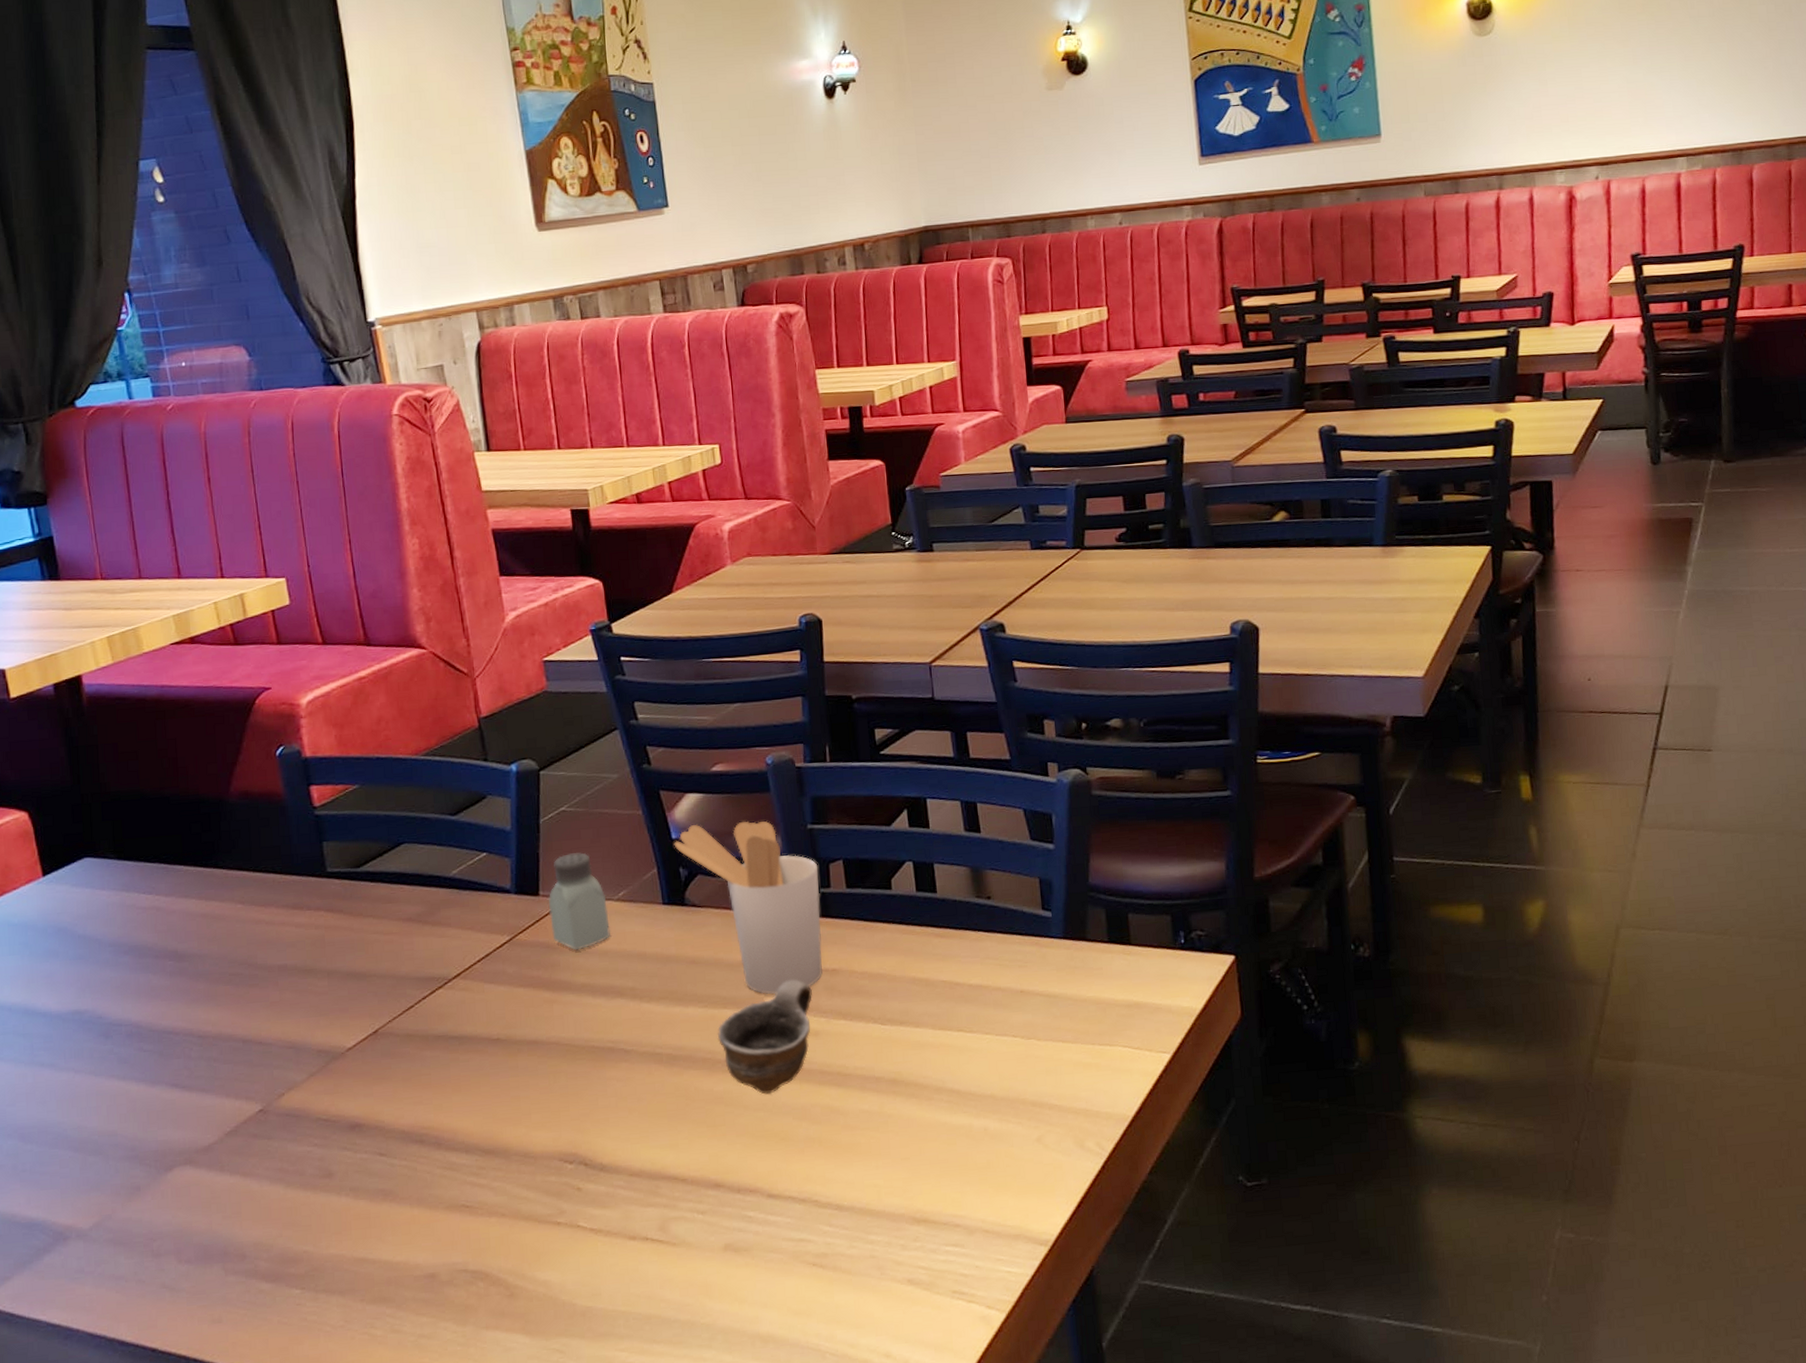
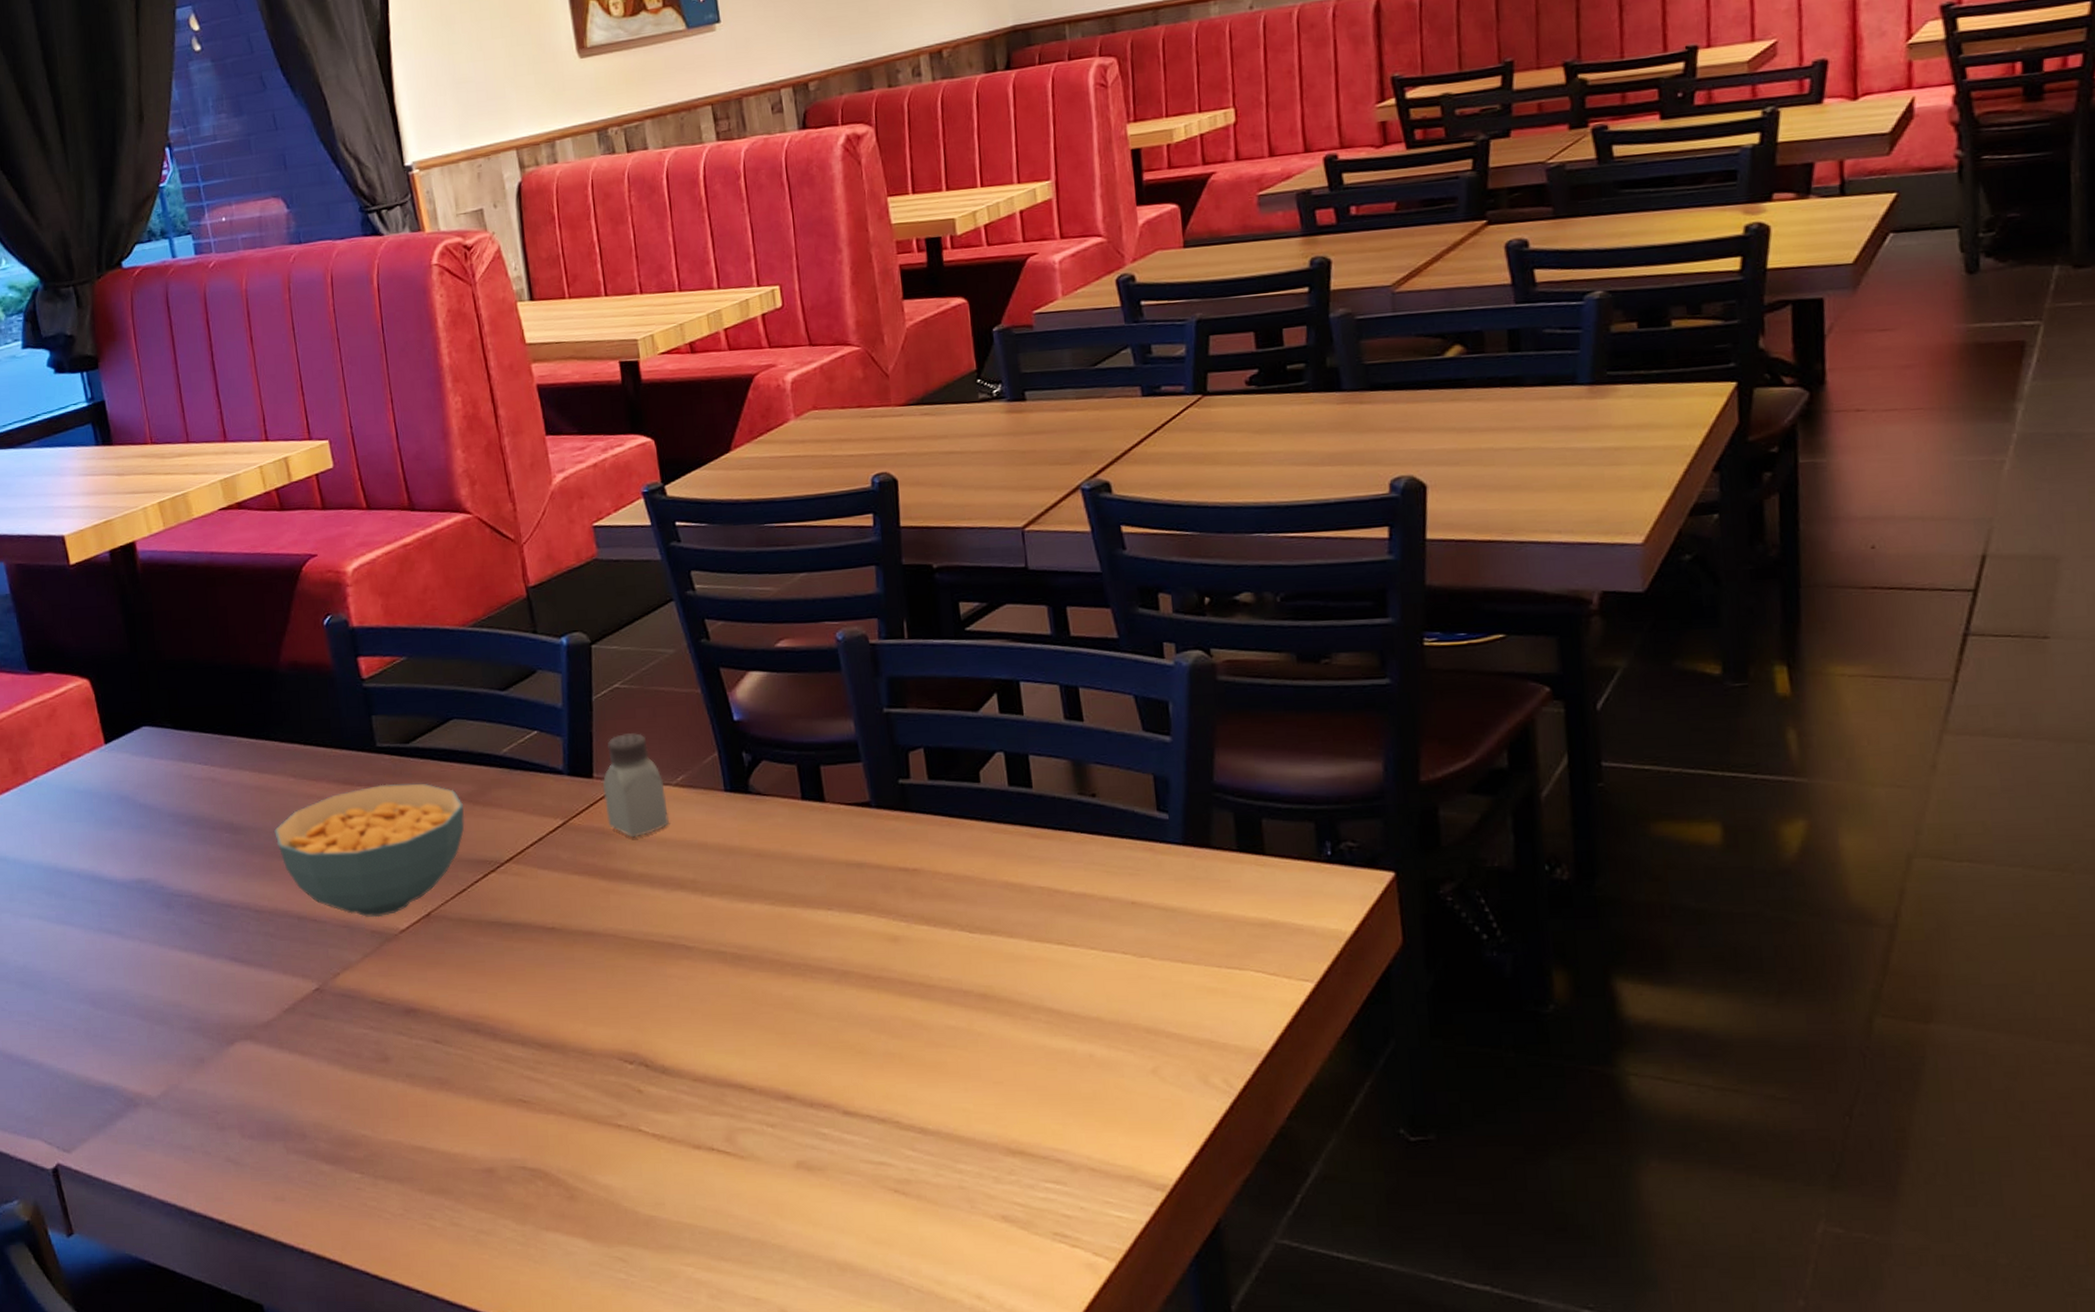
cereal bowl: none [220,905,414,1038] -> present [274,783,465,918]
utensil holder: present [674,821,823,995] -> none [736,702,903,894]
cup: present [717,979,812,1095] -> none [786,878,891,1003]

